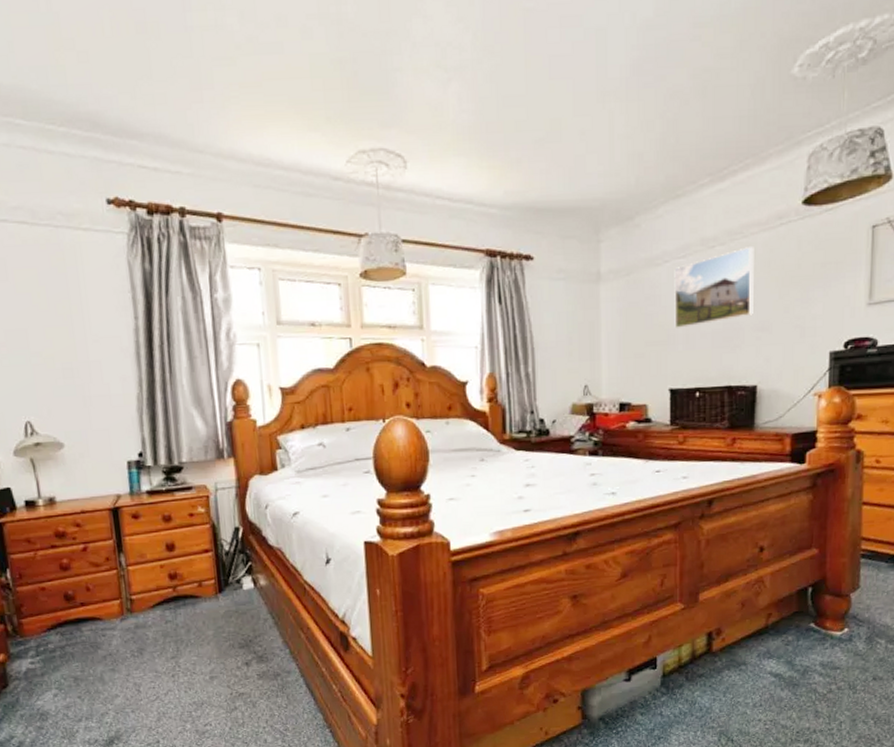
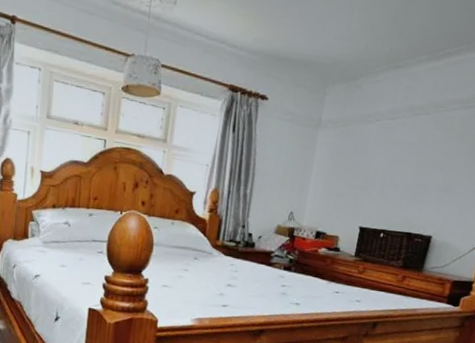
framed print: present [674,247,754,328] -> none [374,119,453,178]

